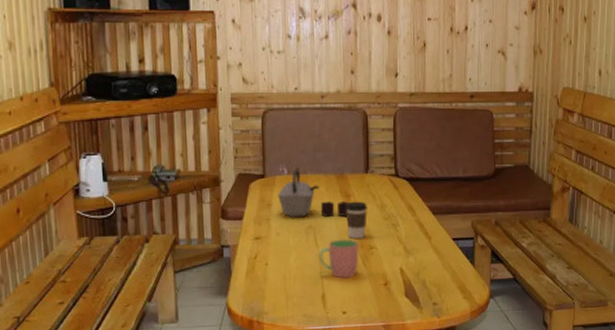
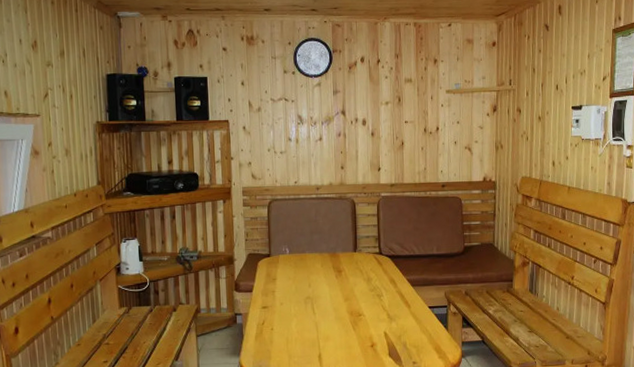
kettle: present [278,168,350,218] -> none [282,248,341,290]
cup: present [319,239,360,279] -> none [316,307,350,341]
coffee cup: present [346,201,368,240] -> none [338,275,356,308]

